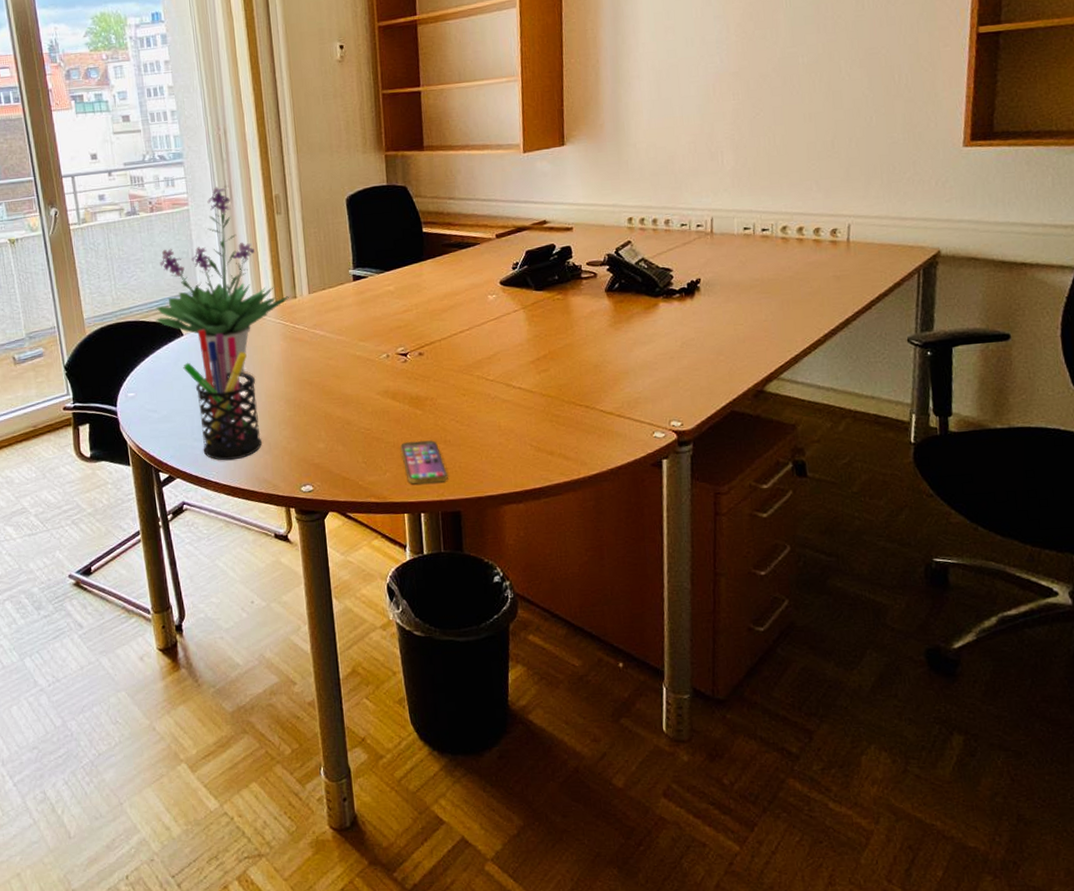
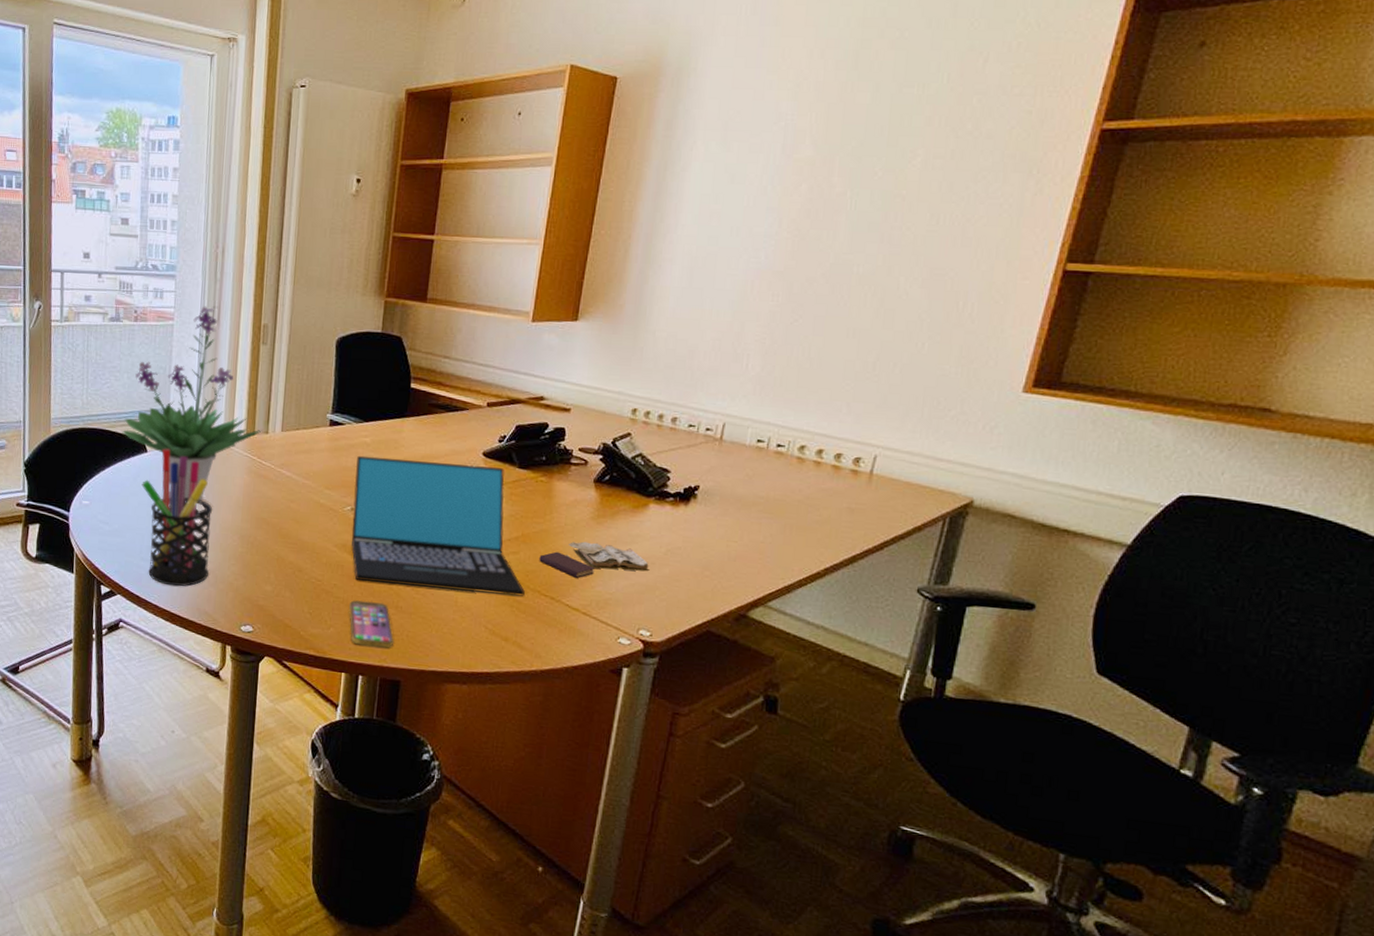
laptop: none [384,293,561,422] -> present [351,455,525,596]
book: none [568,347,670,385] -> present [539,541,650,579]

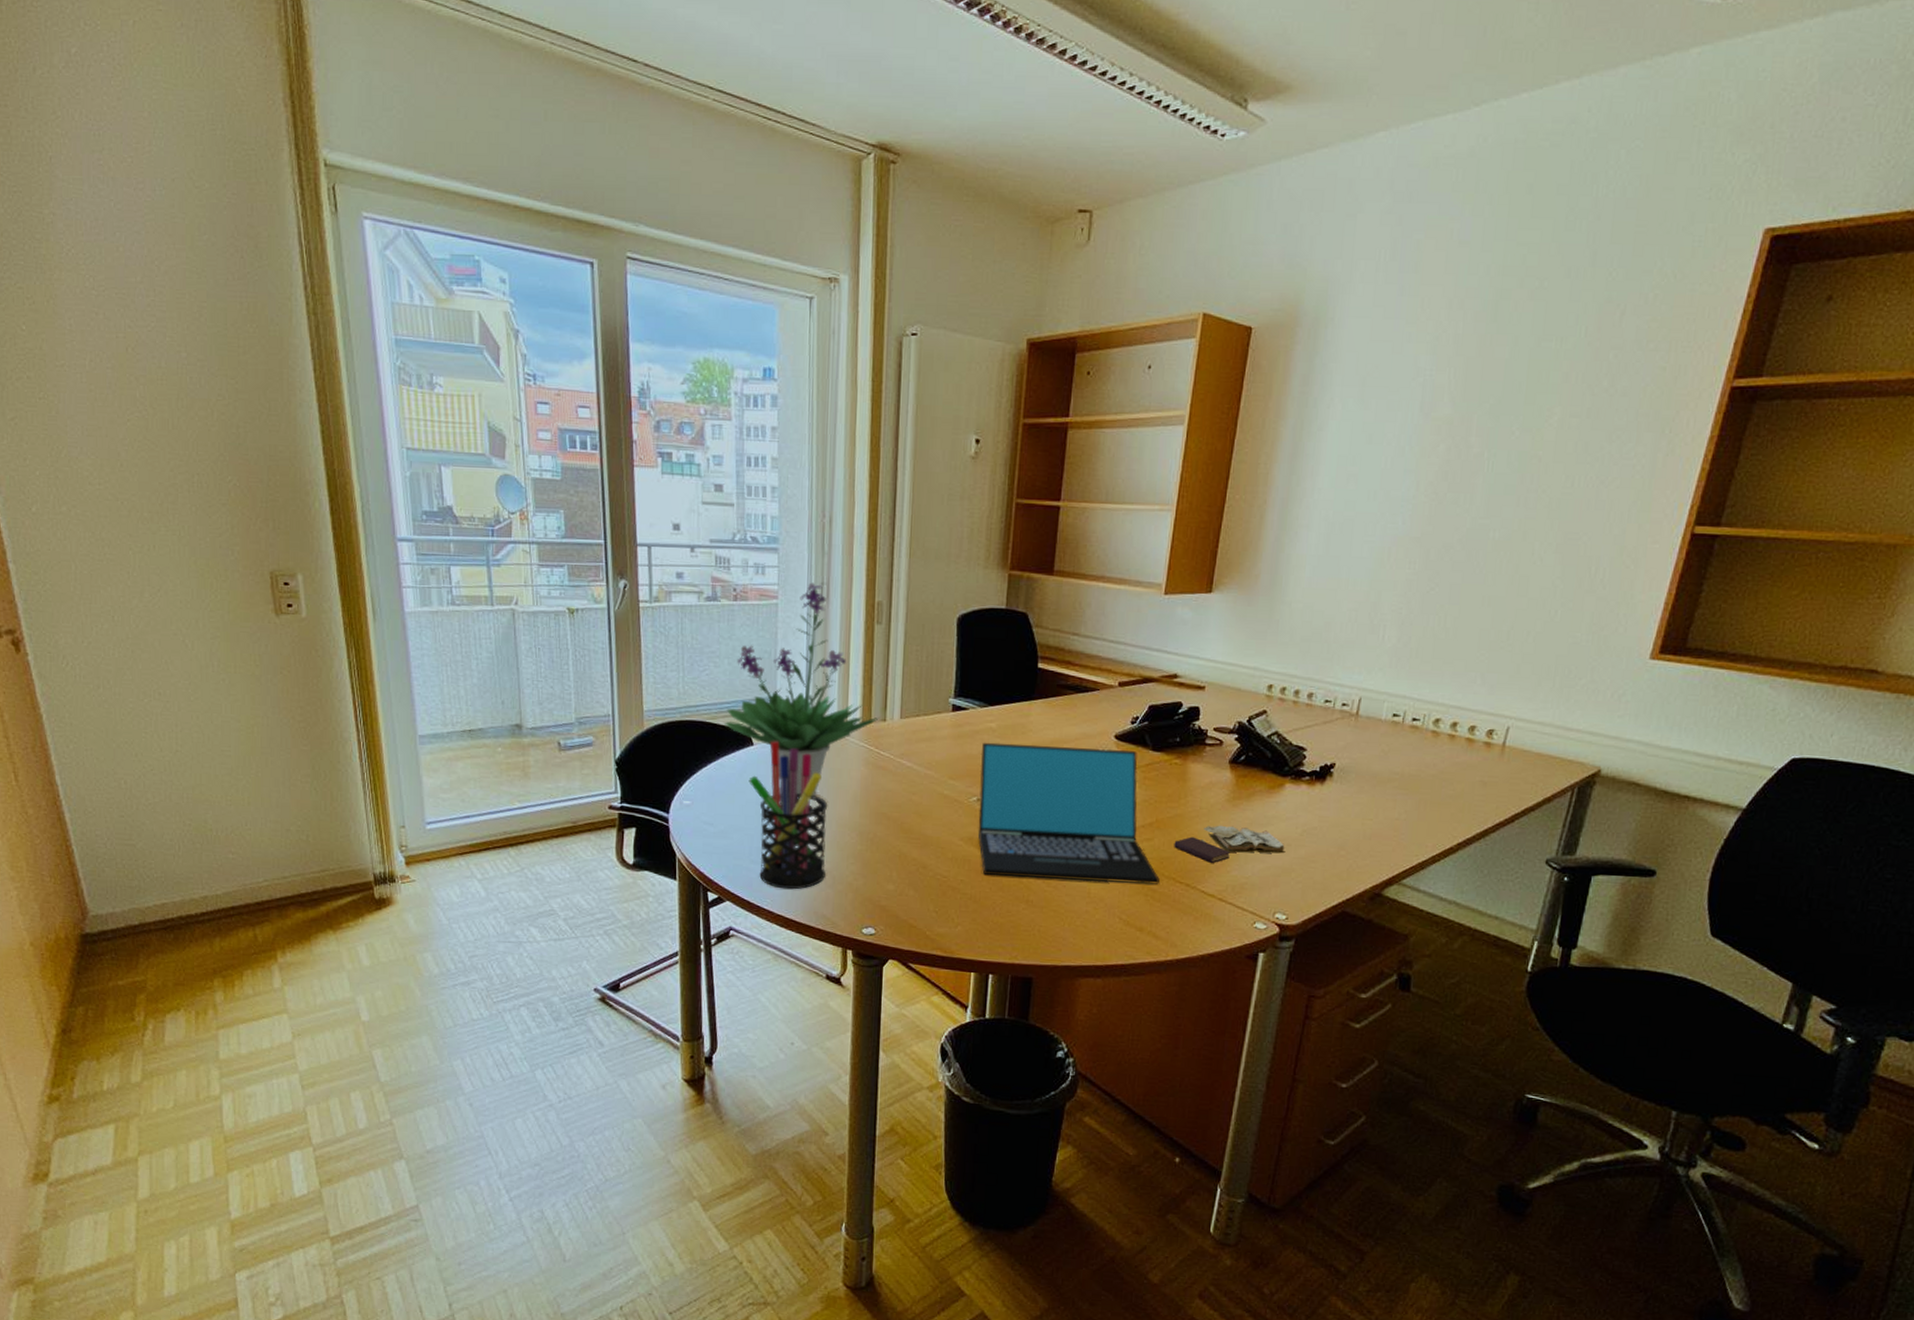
smartphone: present [349,599,395,647] -> none [977,895,1026,944]

